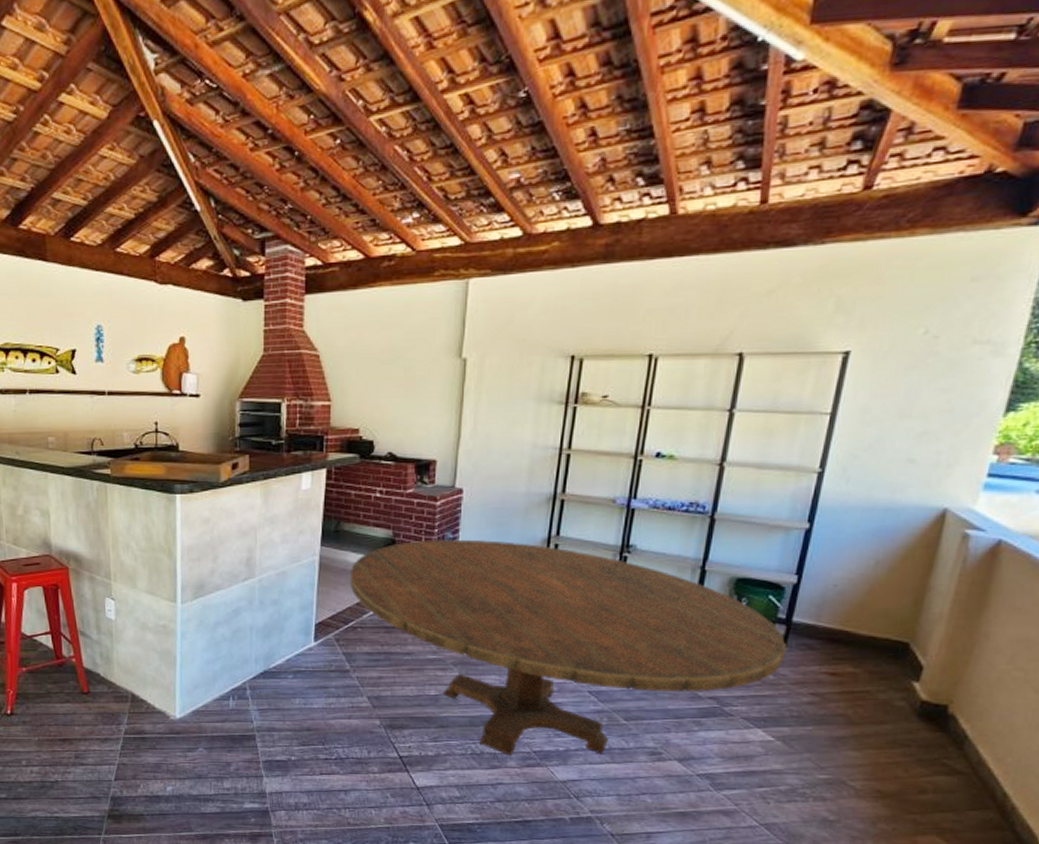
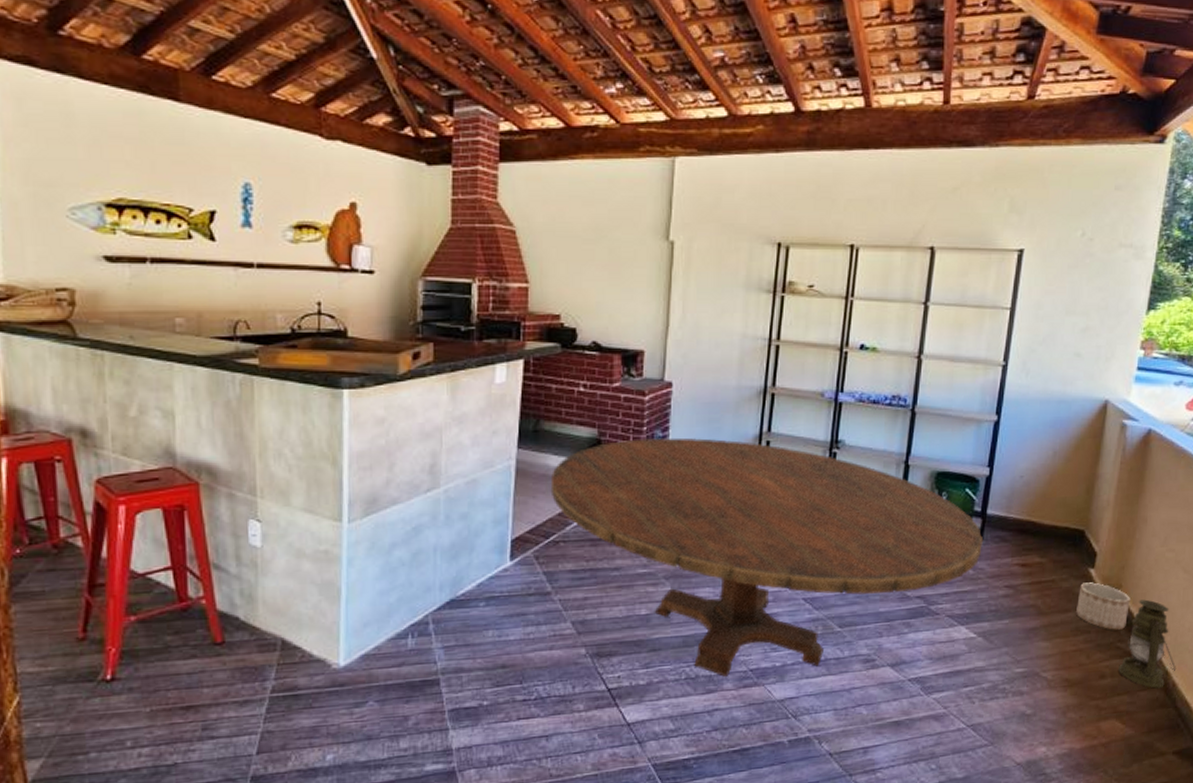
planter: none [894,696,963,746] -> present [1076,582,1130,630]
lantern: none [943,718,1018,810] -> present [1118,599,1177,689]

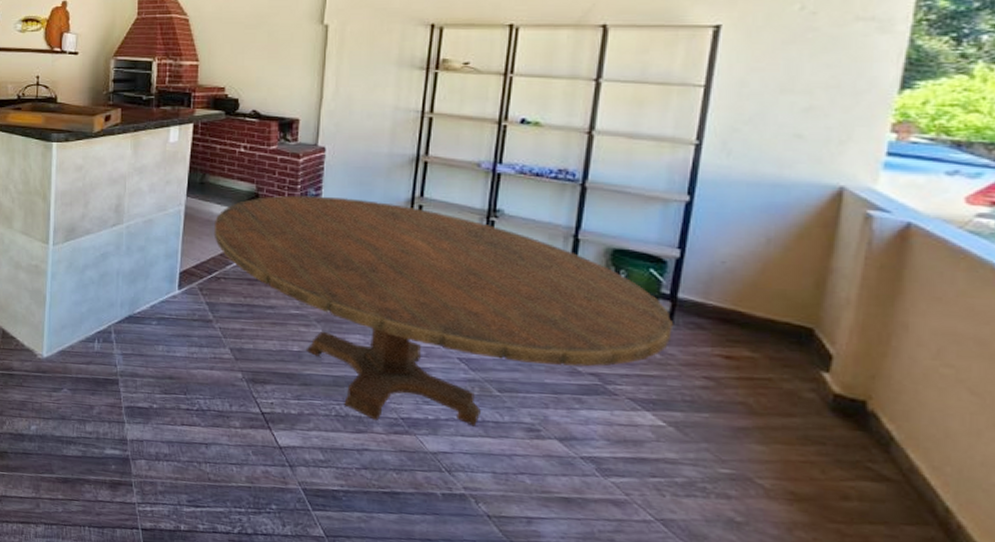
planter: present [1076,582,1130,630] -> none [804,387,885,448]
lantern: present [1118,599,1177,689] -> none [870,417,963,527]

